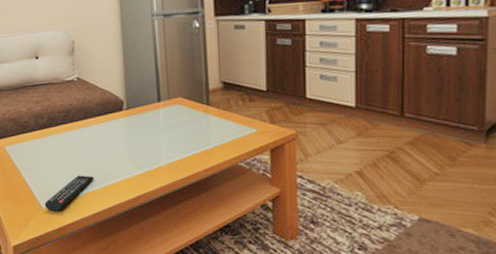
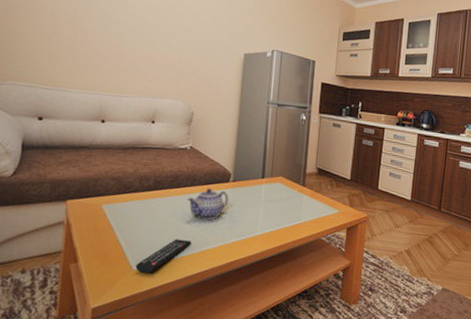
teapot: none [82,119,126,154] -> present [186,188,229,221]

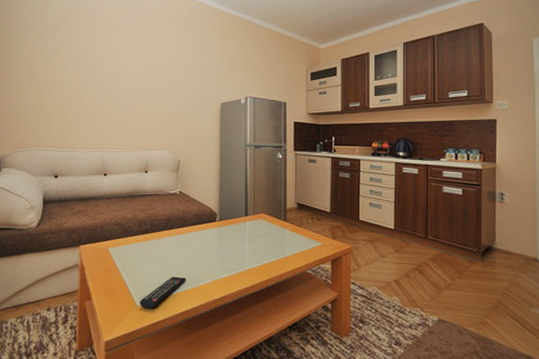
teapot: present [186,188,229,221] -> none [179,228,217,258]

